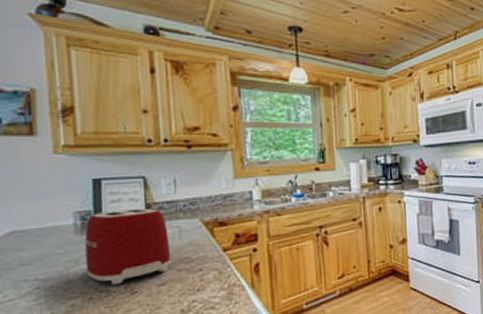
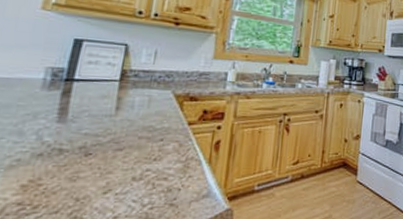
toaster: present [85,208,171,285] -> none [44,71,139,144]

